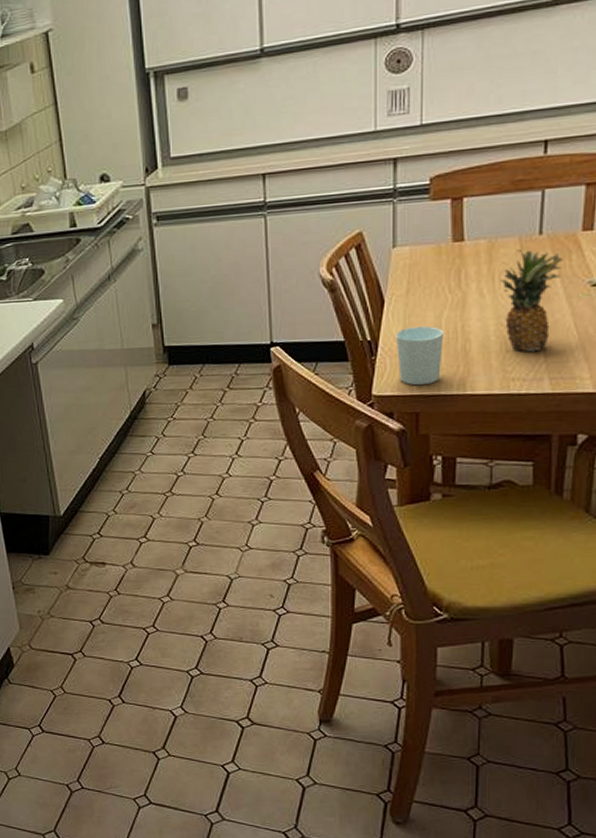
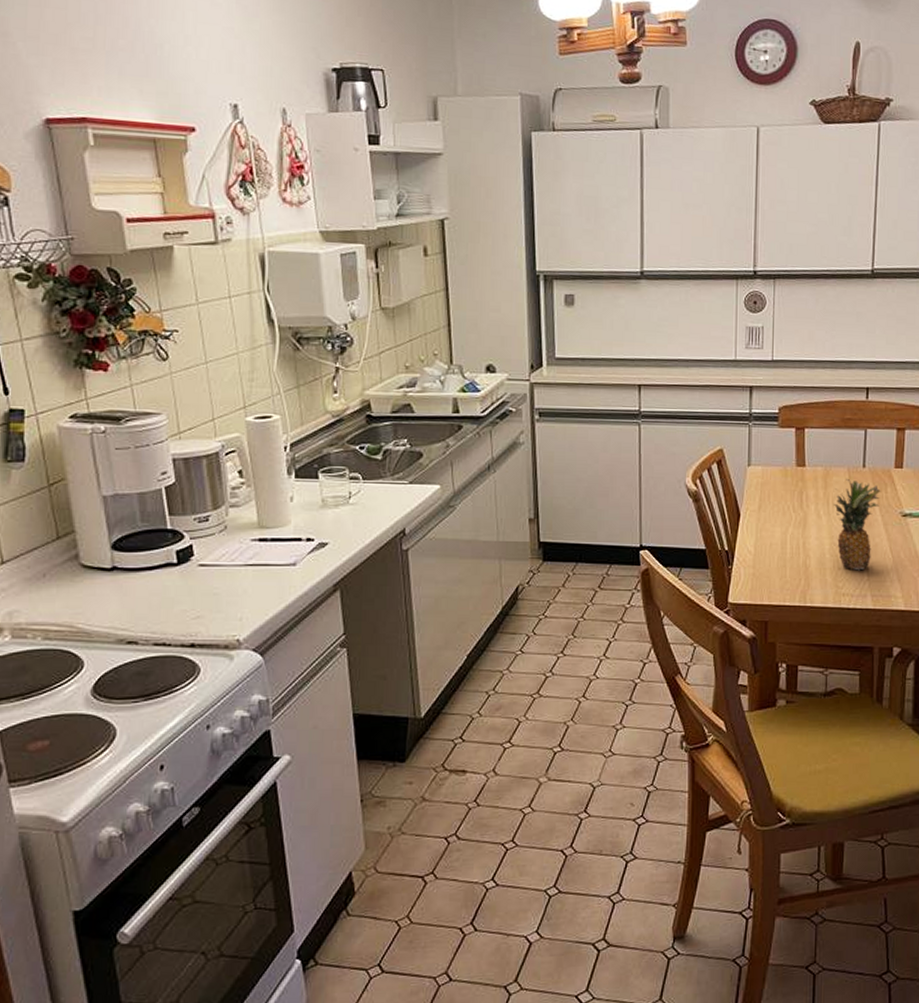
cup: present [395,325,443,386] -> none [749,540,788,596]

